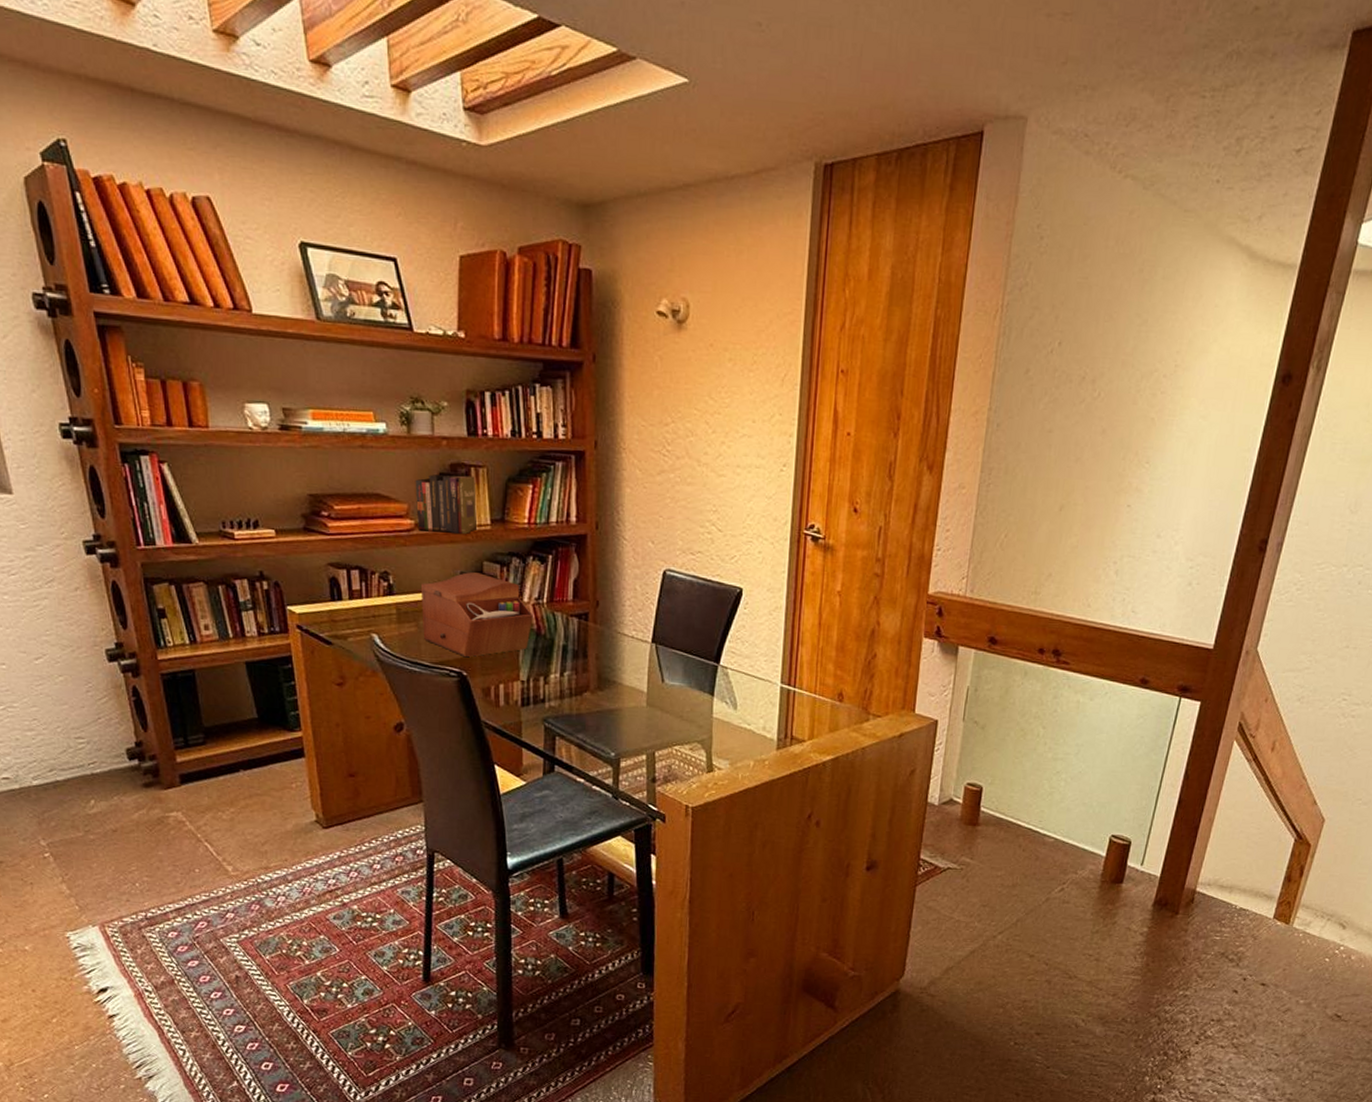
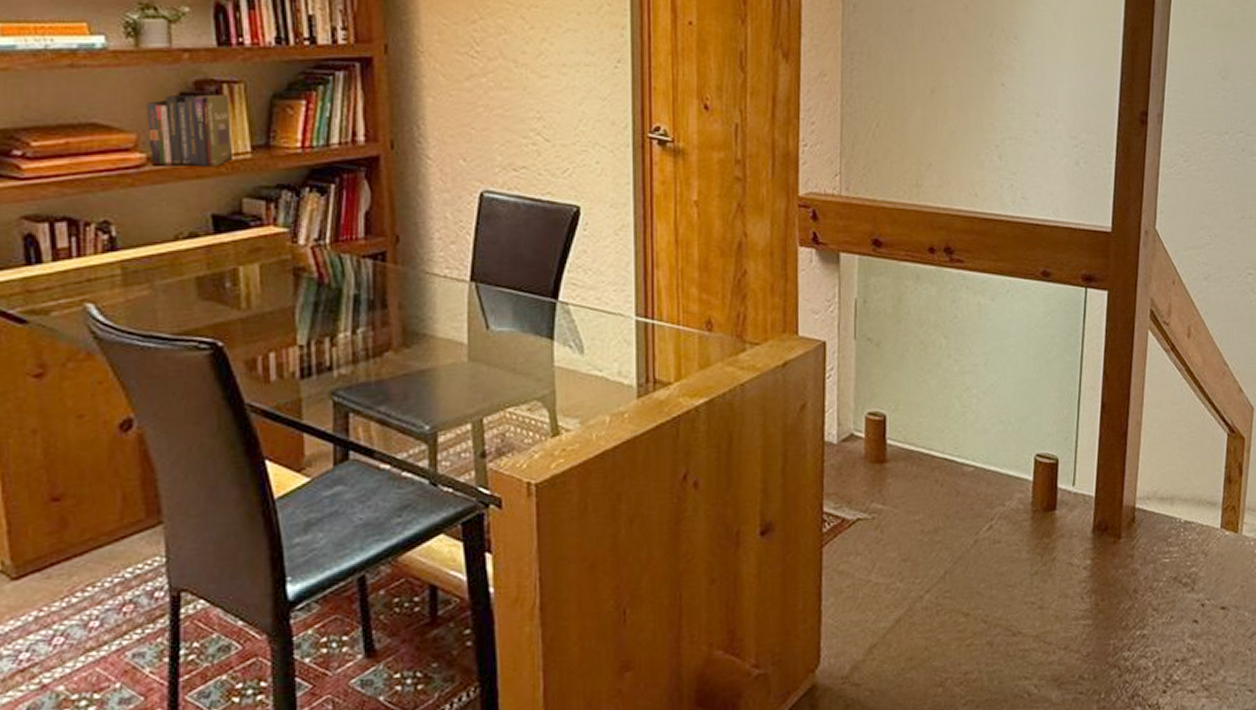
sewing box: present [420,571,533,658] -> none [155,211,312,323]

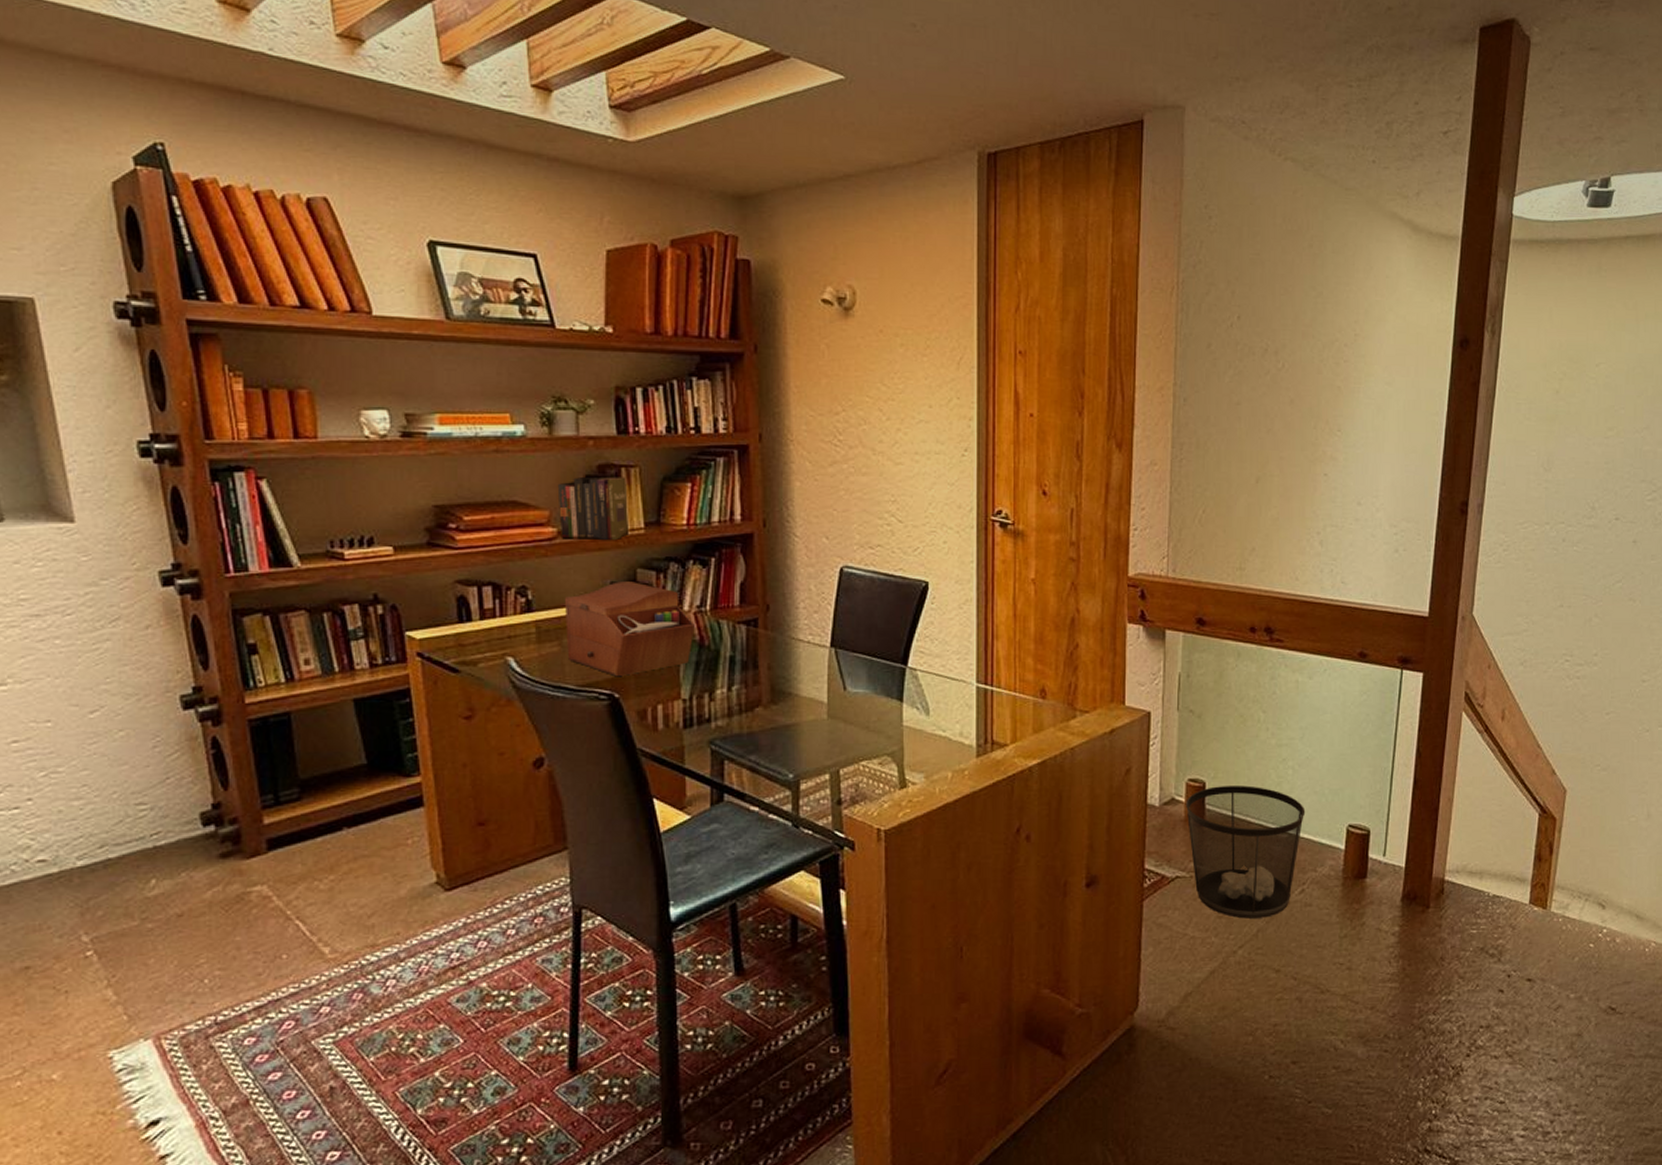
sewing box: none [155,211,312,323] -> present [564,580,695,677]
waste bin: none [866,417,992,561] -> present [1186,785,1306,919]

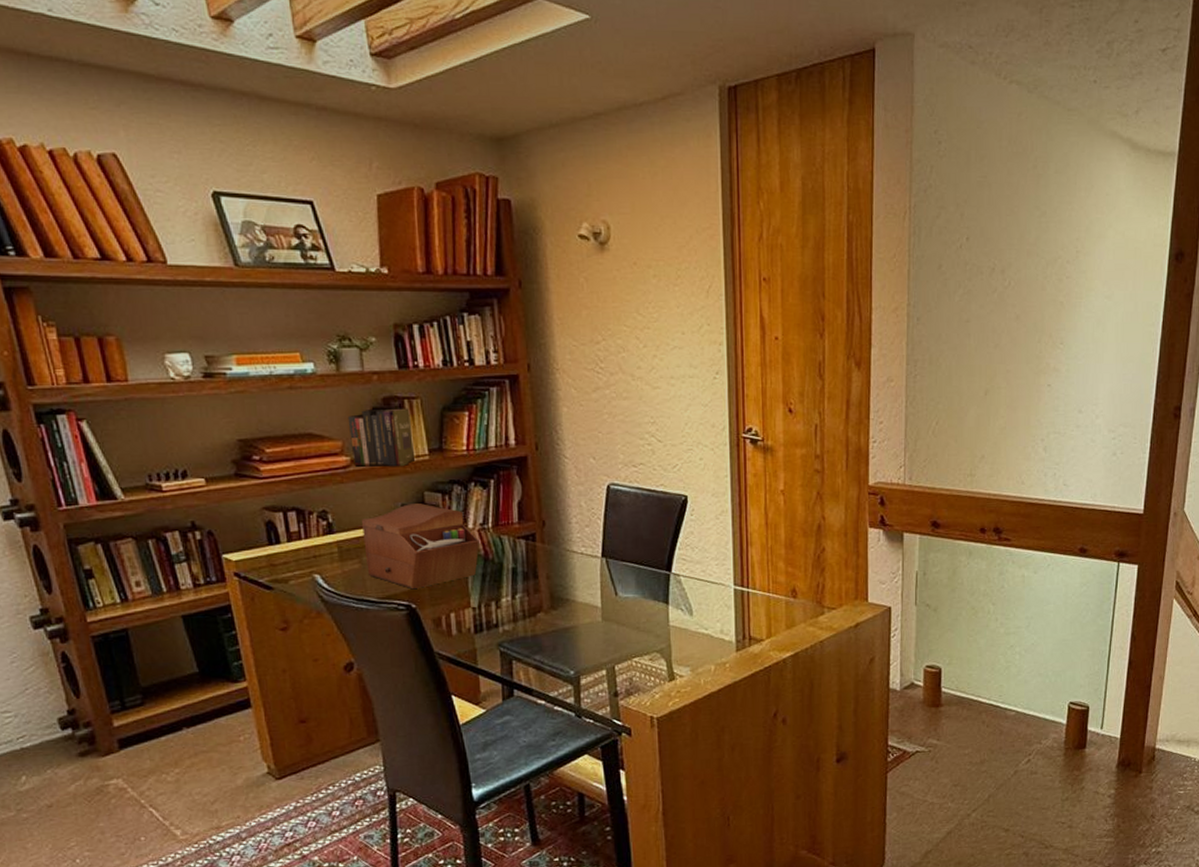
waste bin: present [1186,785,1306,919] -> none [924,670,1031,786]

